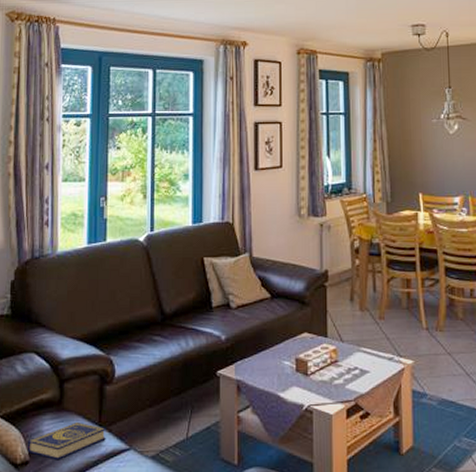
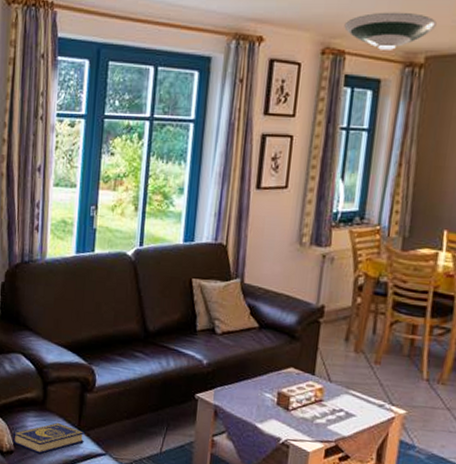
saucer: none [313,19,386,49] -> present [344,12,437,50]

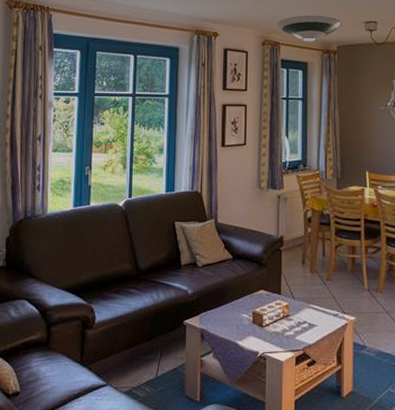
book: present [12,422,85,454] -> none [18,360,87,393]

